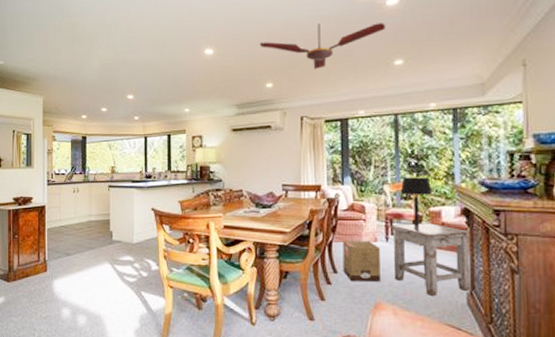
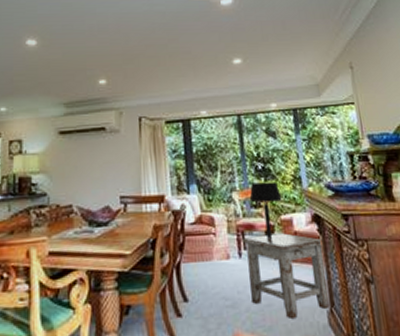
ceiling fan: present [259,23,385,69] -> none [90,18,222,66]
cardboard box: present [342,241,381,281] -> none [192,259,237,310]

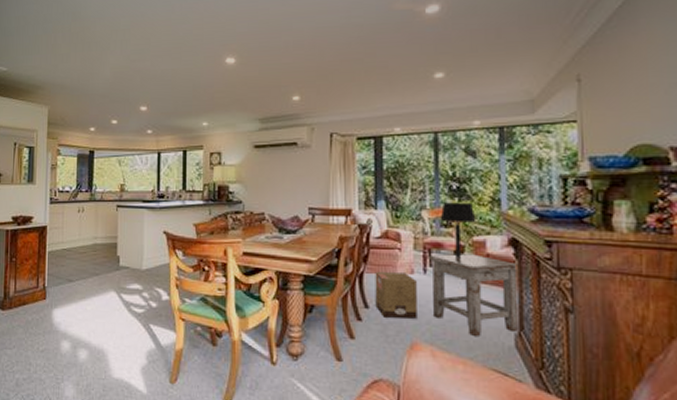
cardboard box: none [192,259,237,310] -> present [375,272,417,319]

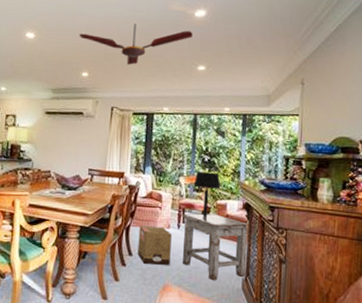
ceiling fan: none [285,32,424,81] -> present [79,23,193,65]

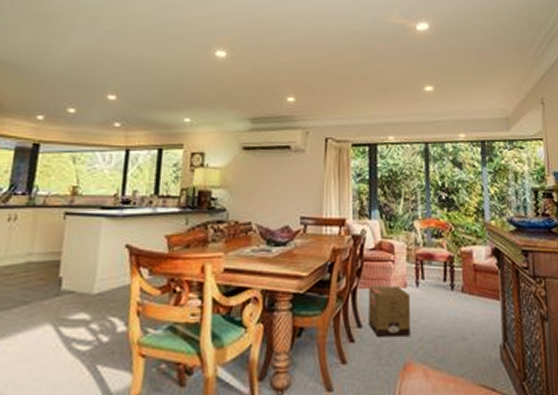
ceiling fan: present [79,23,193,65] -> none [281,39,416,87]
stool: present [181,213,249,281] -> none [420,265,504,352]
table lamp: present [193,171,221,218] -> none [431,212,464,270]

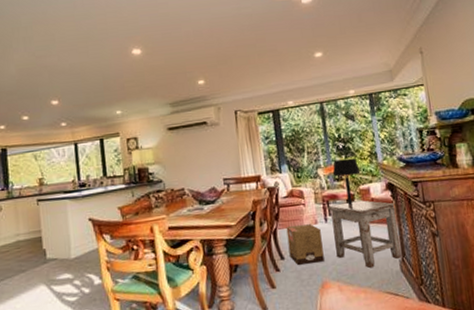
stool: none [420,265,504,352] -> present [327,200,402,269]
table lamp: none [431,212,464,270] -> present [332,158,361,206]

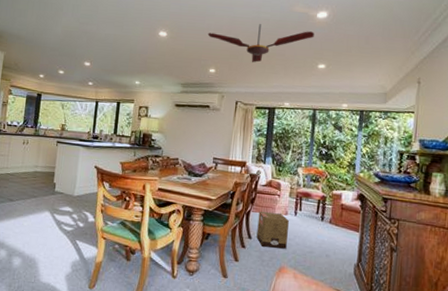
ceiling fan: none [187,19,303,64] -> present [207,24,314,63]
stool: present [327,200,402,269] -> none [298,202,363,265]
table lamp: present [332,158,361,206] -> none [310,163,337,206]

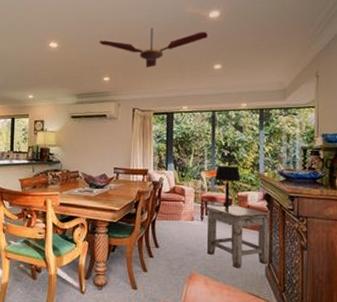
cardboard box: present [256,212,289,249] -> none [164,219,196,255]
stool: none [298,202,363,265] -> present [204,205,270,269]
table lamp: none [310,163,337,206] -> present [214,166,241,209]

